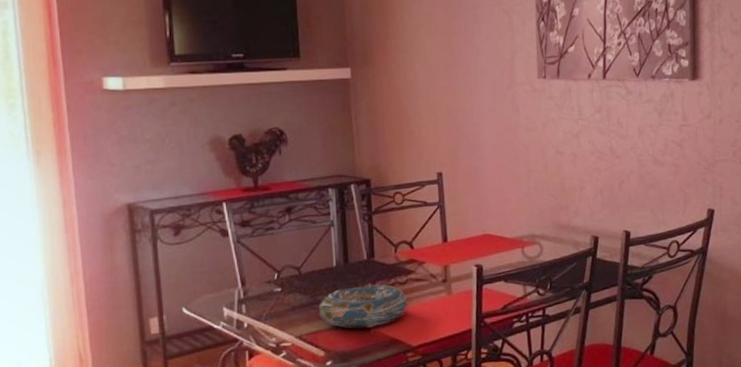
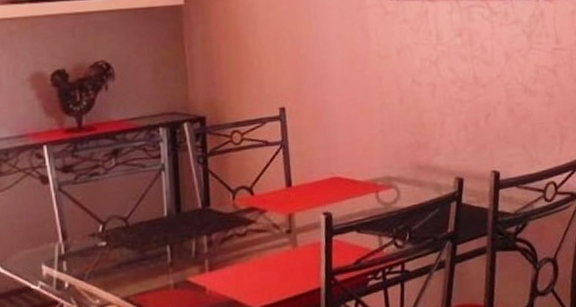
decorative bowl: present [319,284,408,329] -> none [148,236,248,288]

